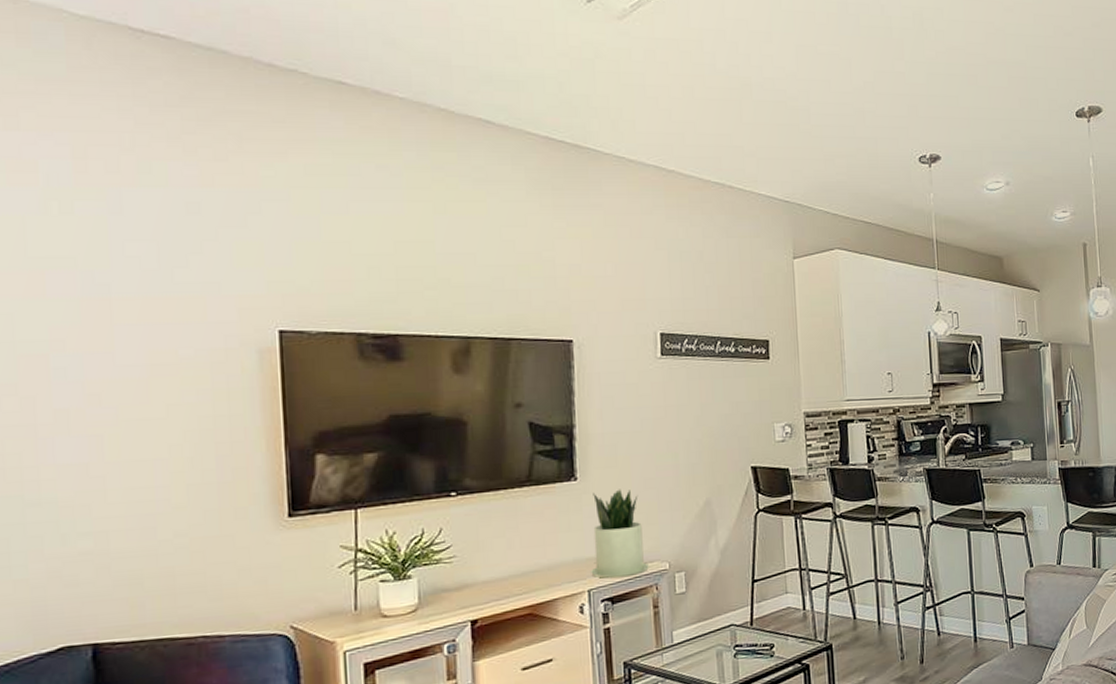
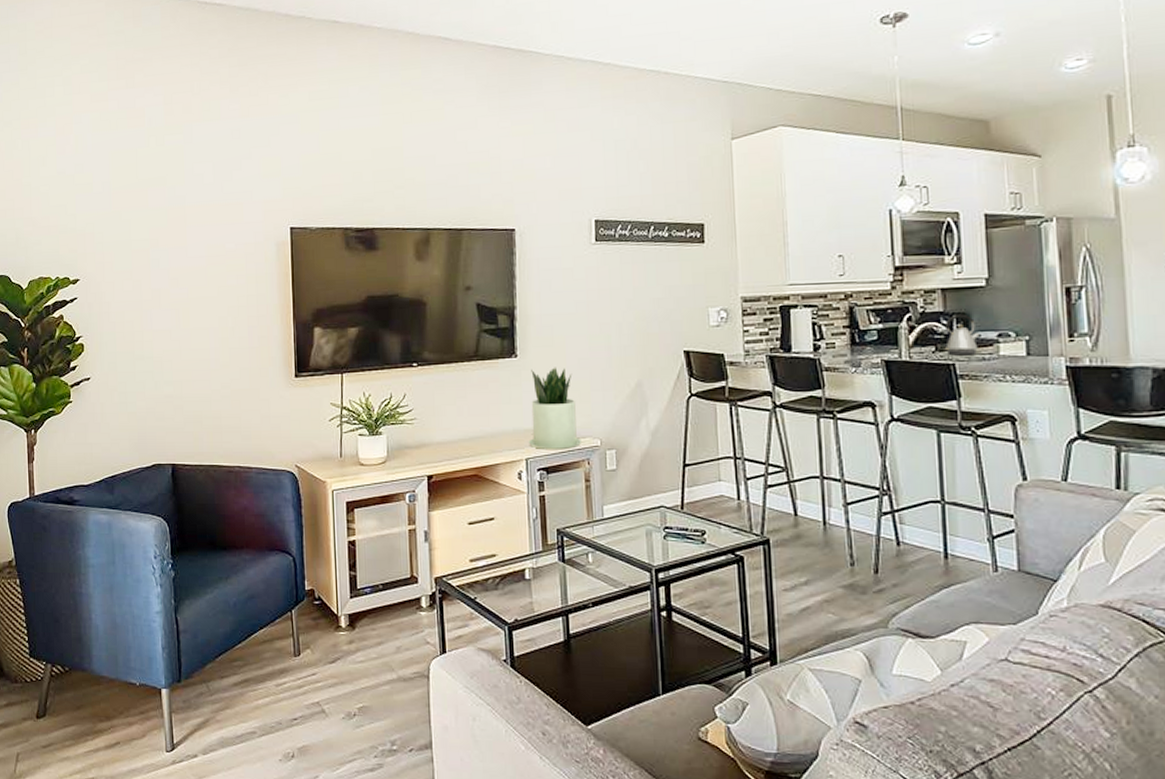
kettle: none [972,425,999,464] -> present [944,314,981,357]

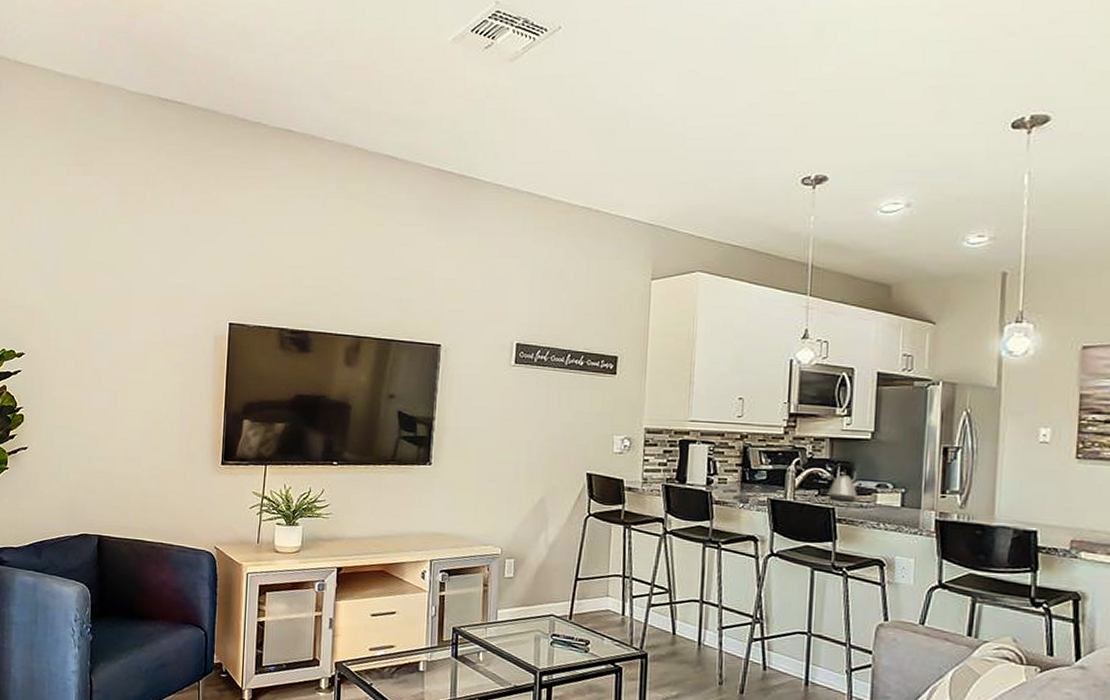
planter: present [528,367,583,450] -> none [434,477,485,556]

